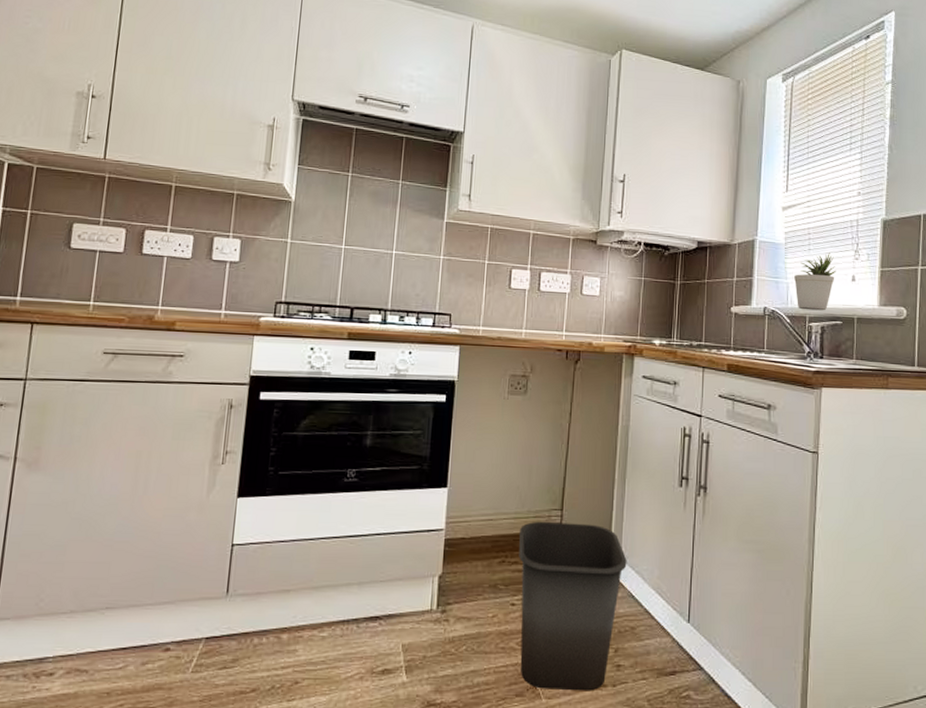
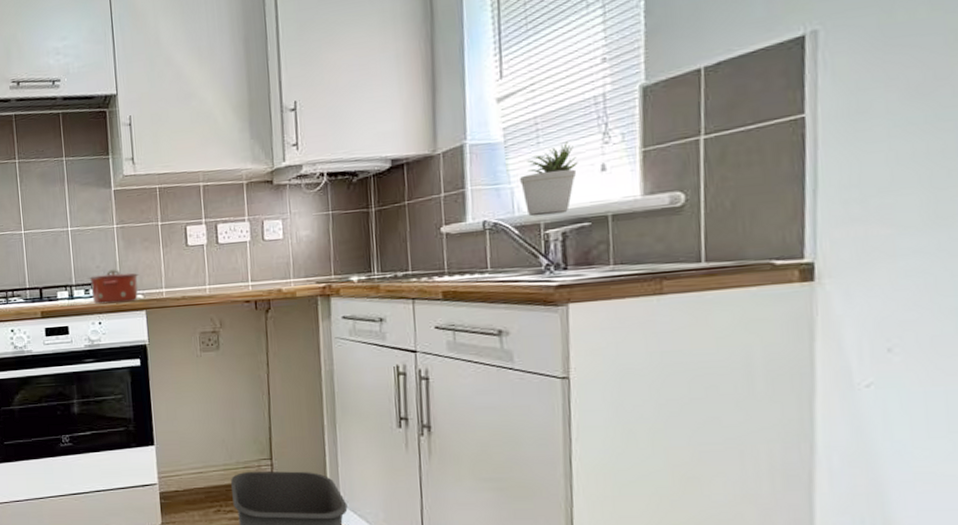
casserole: none [405,299,458,335] -> present [88,269,139,305]

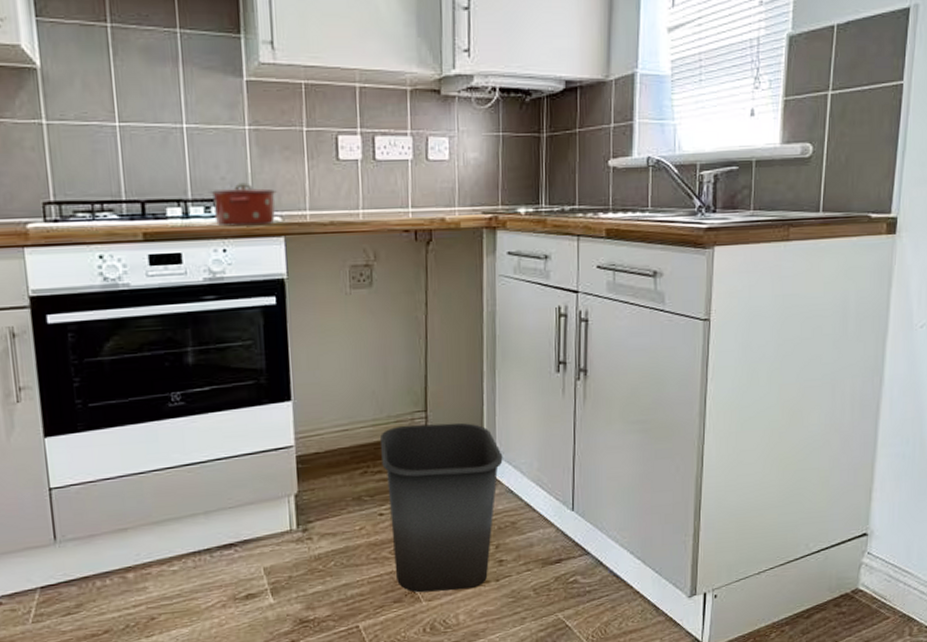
potted plant: present [520,141,578,217] -> none [683,82,732,156]

